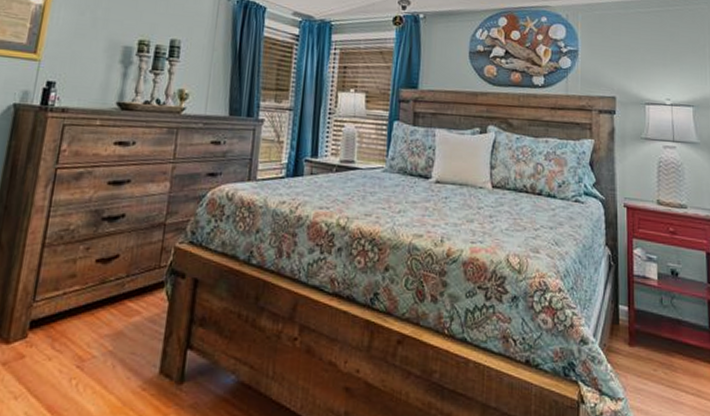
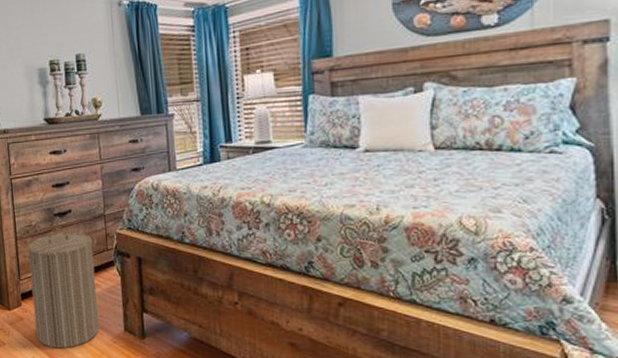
laundry hamper: none [37,234,149,400] -> present [21,227,100,349]

